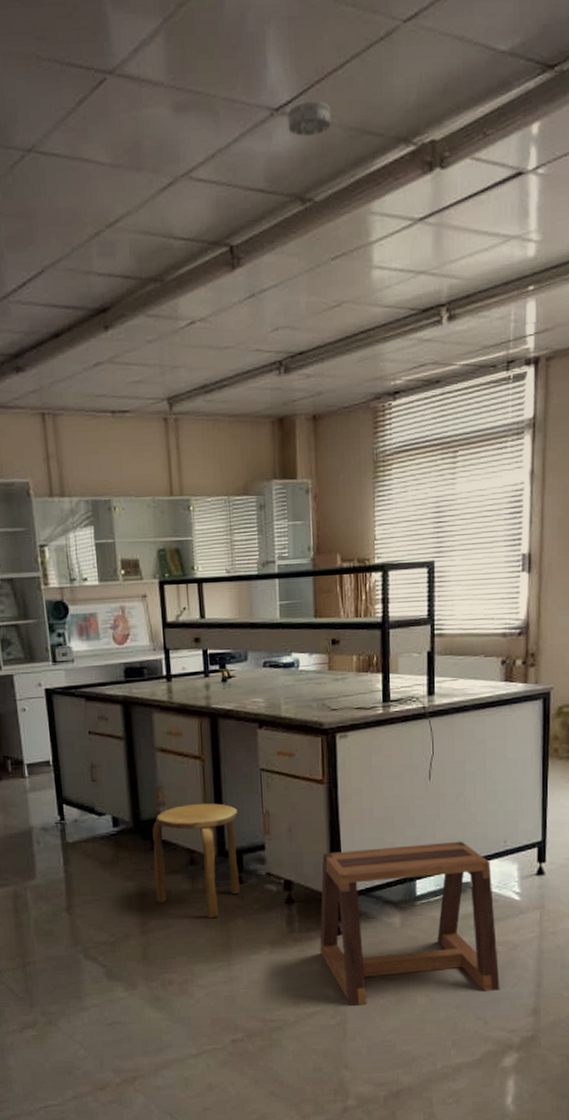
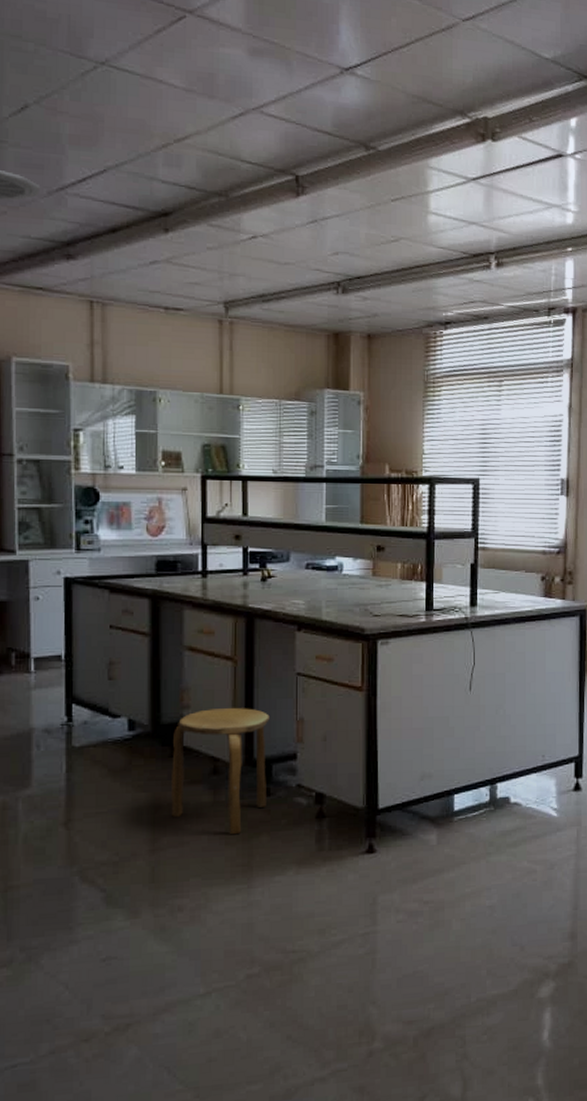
smoke detector: present [287,100,332,136] -> none [356,67,396,96]
stool: present [319,841,500,1006] -> none [351,754,537,933]

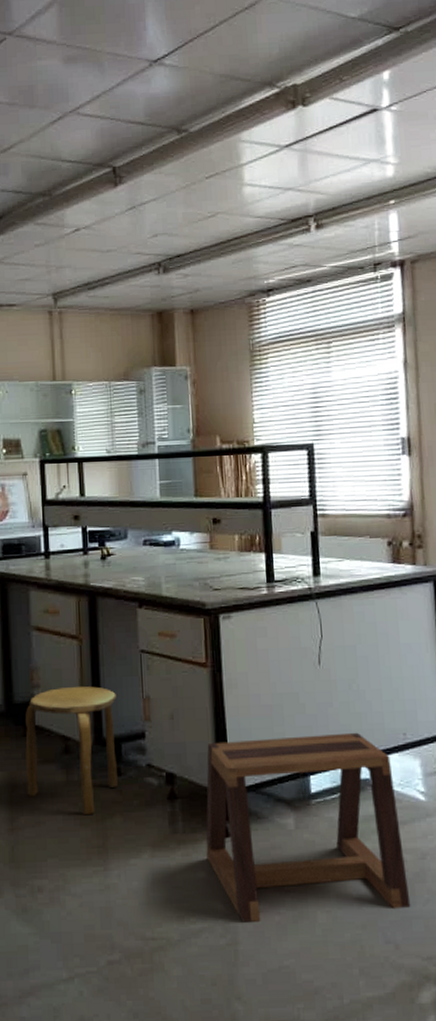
stool: none [351,754,537,933] -> present [206,732,411,922]

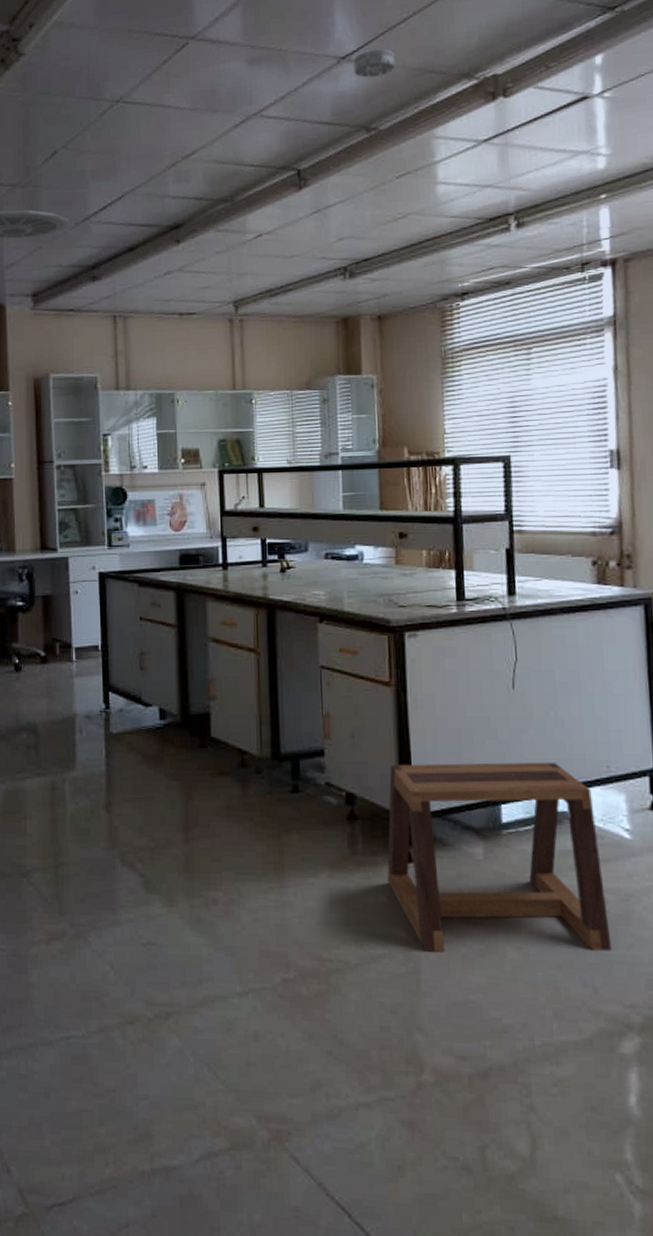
stool: present [25,686,118,814] -> none [201,699,295,829]
smoke detector: none [164,54,204,81] -> present [353,48,396,78]

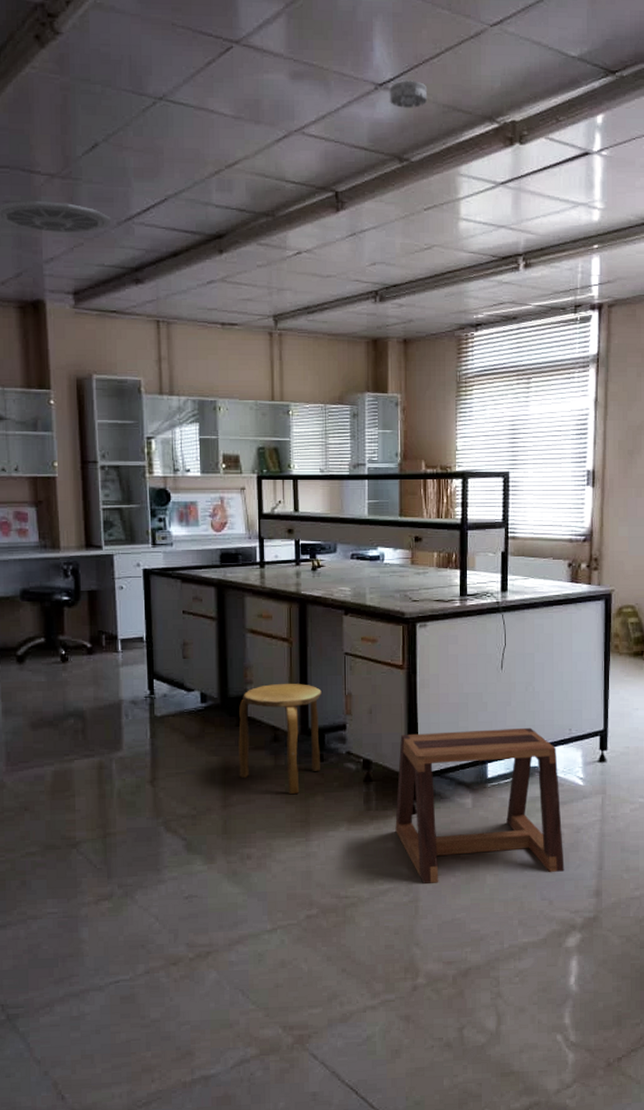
stool: none [201,699,295,829] -> present [238,683,322,794]

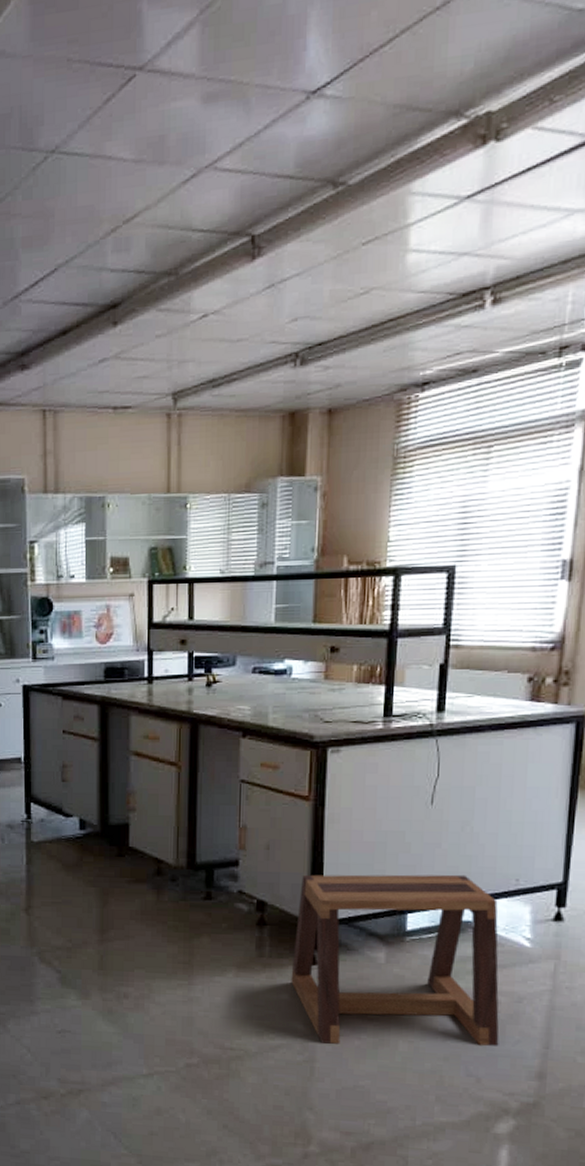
stool: present [238,683,322,794] -> none [118,811,212,933]
smoke detector: present [390,80,428,108] -> none [324,79,375,118]

